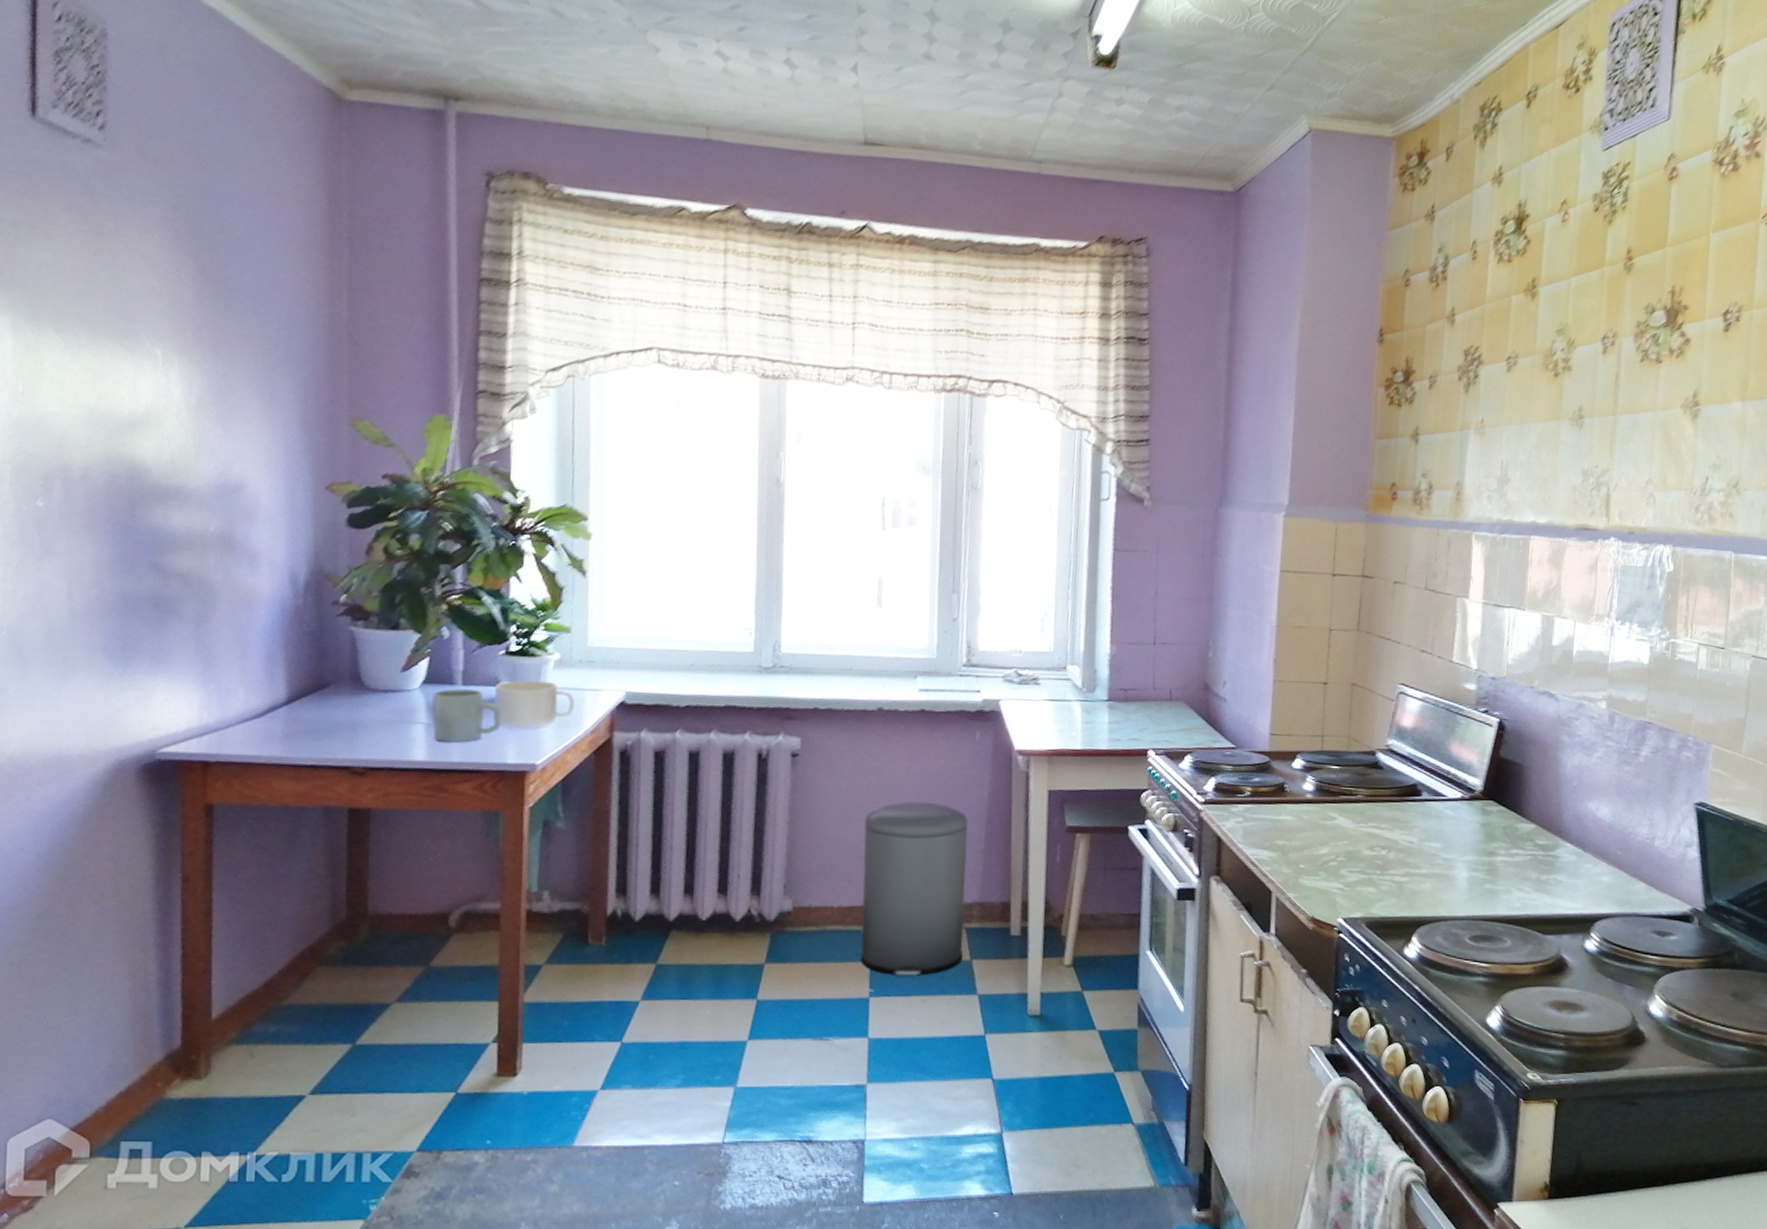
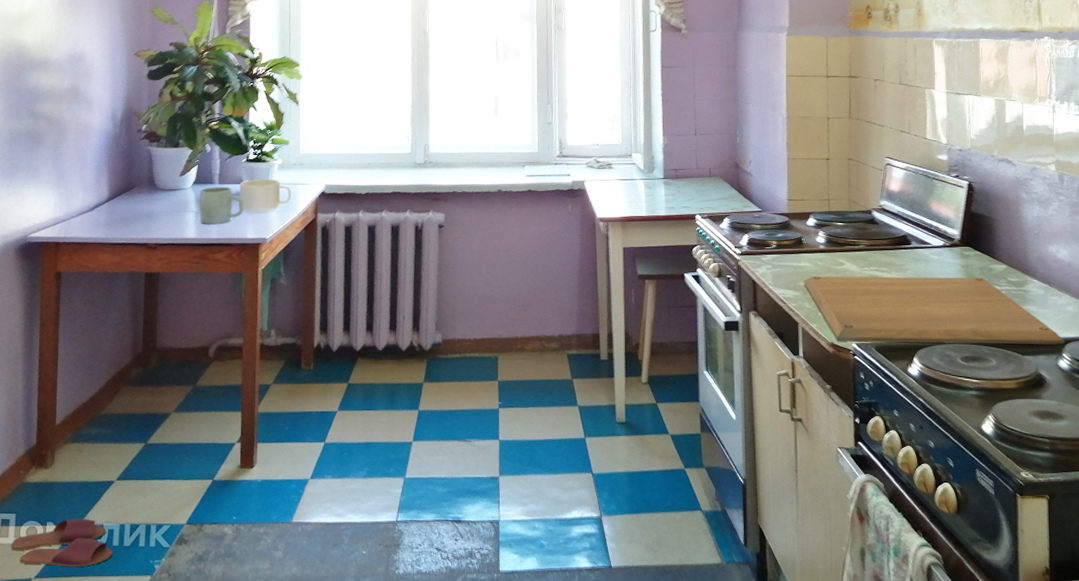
slippers: none [147,1147,306,1212] -> present [12,519,113,568]
pedal bin: present [860,802,968,976] -> none [491,259,566,392]
chopping board: none [1282,833,1595,923] -> present [804,276,1065,345]

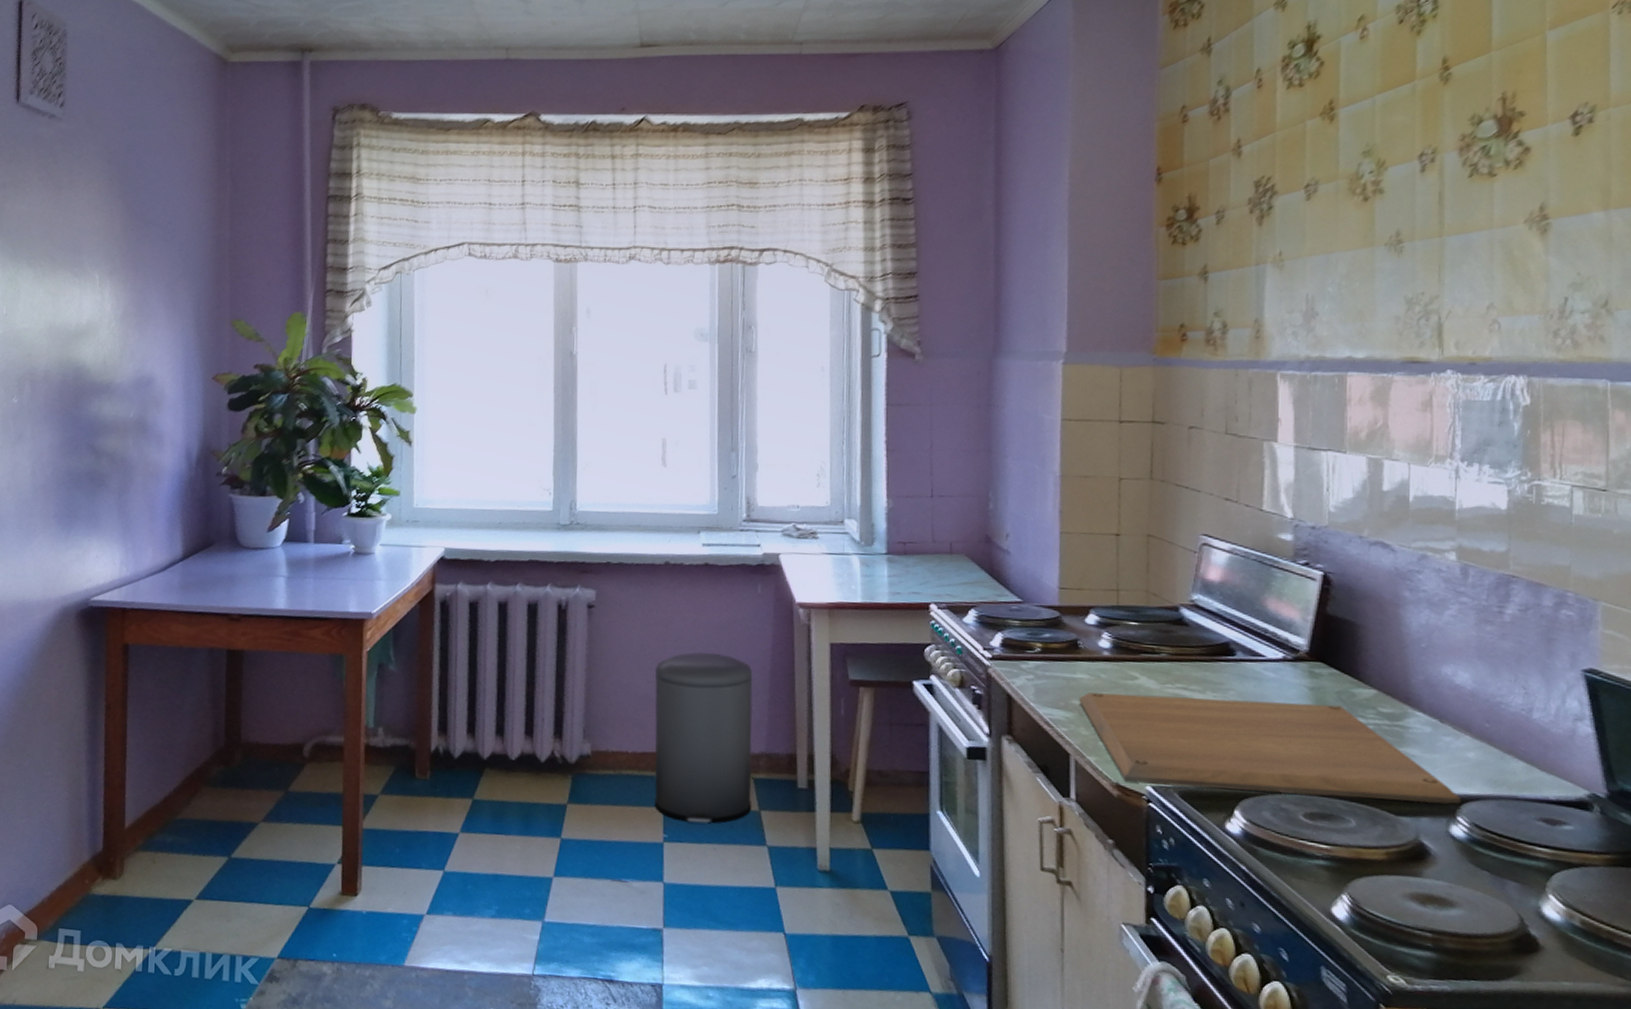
slippers: present [12,519,113,568] -> none [77,941,192,1000]
mug: present [199,186,244,224] -> none [290,546,345,593]
cup: present [239,179,291,215] -> none [339,538,403,583]
pedal bin: none [491,259,566,392] -> present [654,653,753,824]

